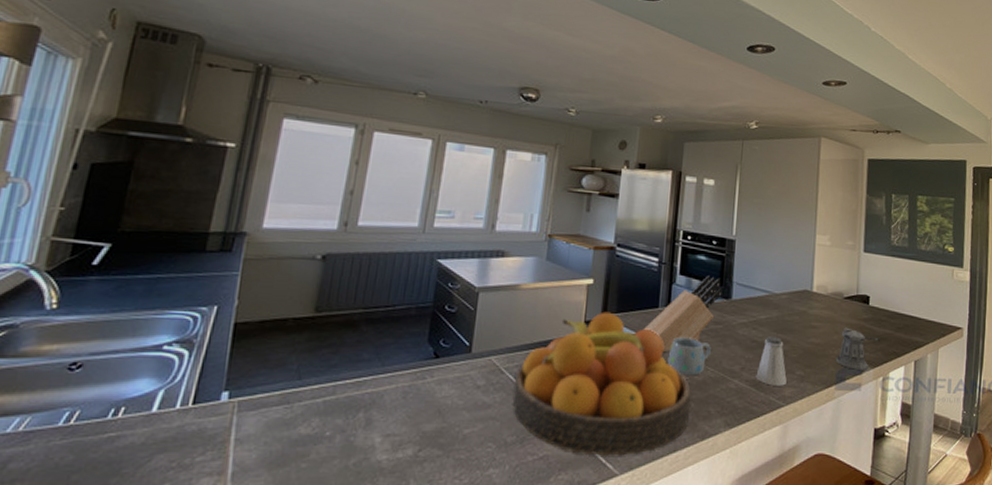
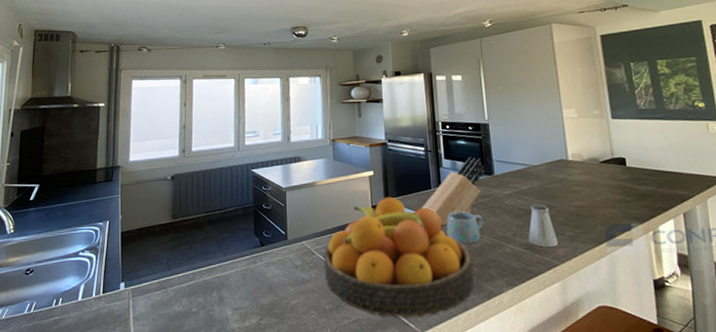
pepper shaker: present [835,327,881,370] -> none [601,189,645,227]

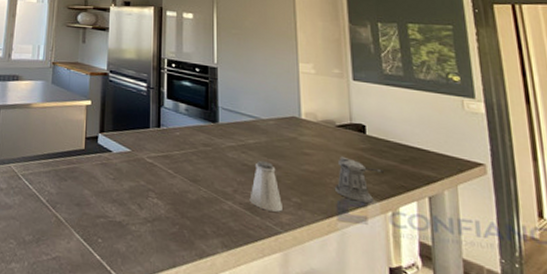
fruit bowl: present [323,196,474,317] -> none [28,130,187,266]
knife block: present [422,157,485,225] -> none [138,100,209,170]
mug: present [446,211,484,245] -> none [161,156,202,195]
pepper shaker: none [601,189,645,227] -> present [334,156,385,203]

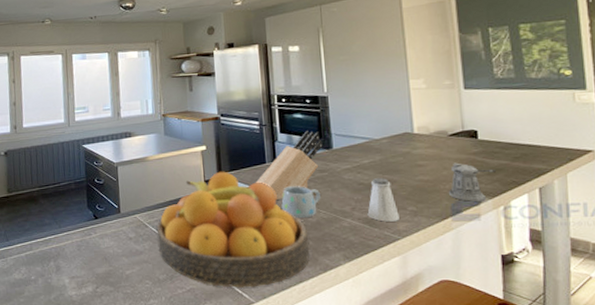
fruit bowl: none [28,130,187,266] -> present [156,171,310,288]
knife block: none [138,100,209,170] -> present [256,131,323,200]
mug: none [161,156,202,195] -> present [281,186,320,219]

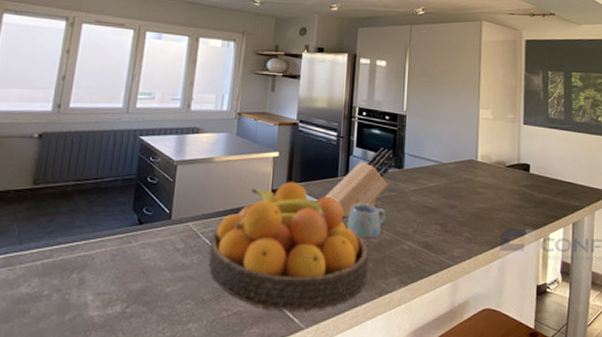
saltshaker: present [367,178,399,222] -> none [427,202,455,247]
pepper shaker: present [448,162,497,202] -> none [500,193,541,232]

